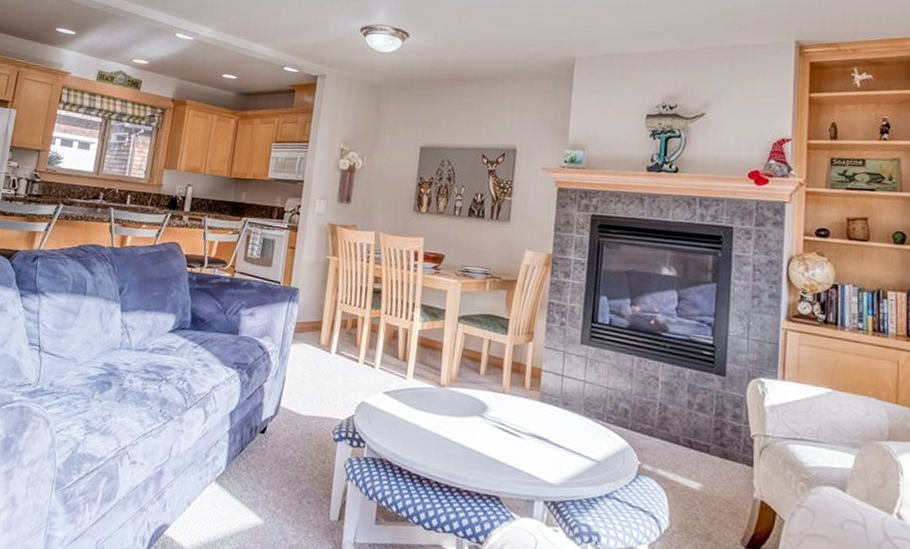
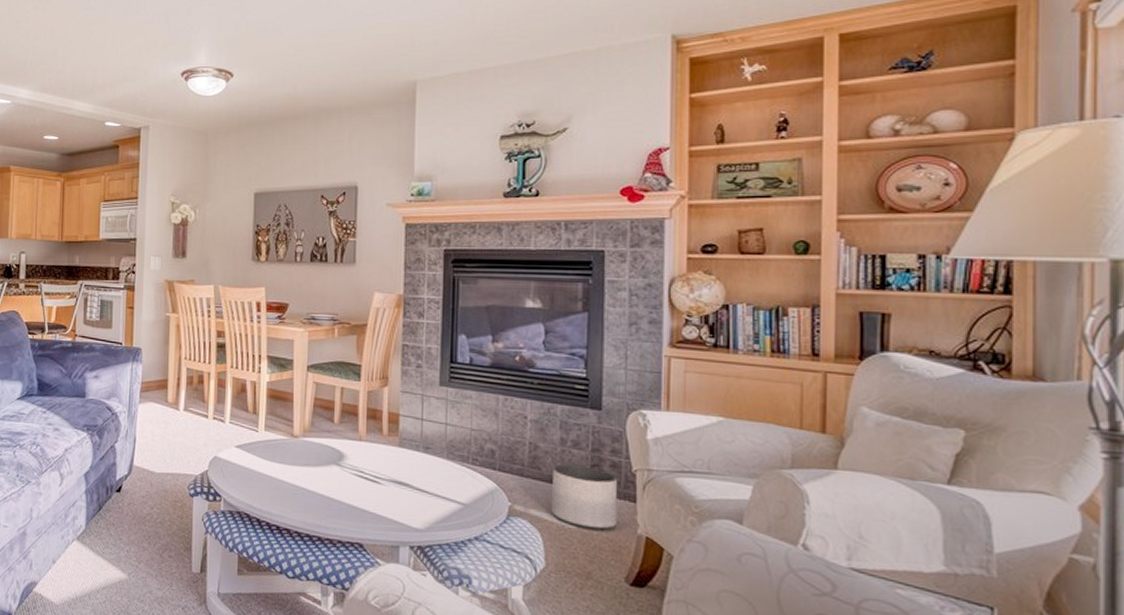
planter: none [677,426,737,493] -> present [552,464,618,531]

